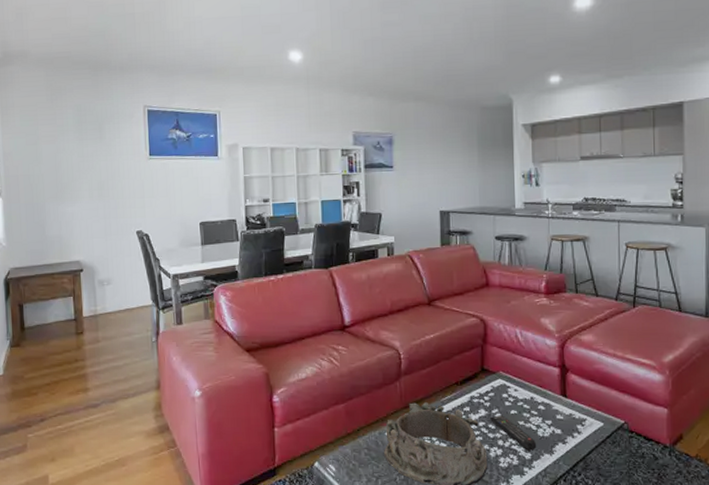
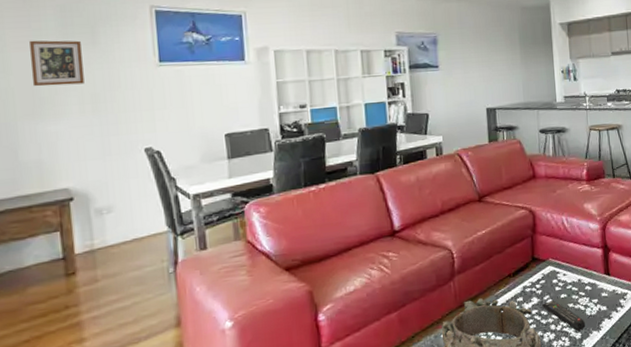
picture frame: none [55,134,93,174] -> present [30,40,84,87]

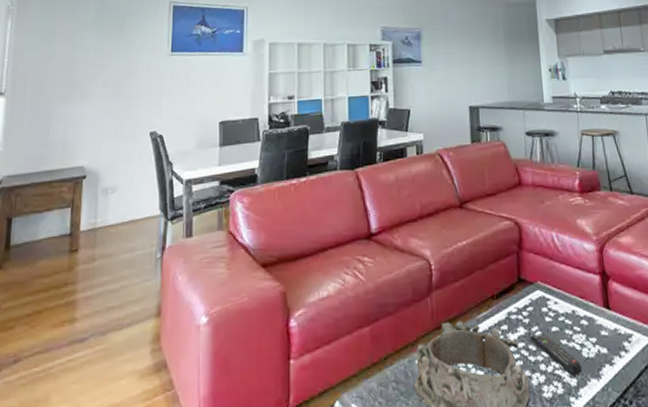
picture frame: present [30,40,84,87] -> none [69,30,111,72]

